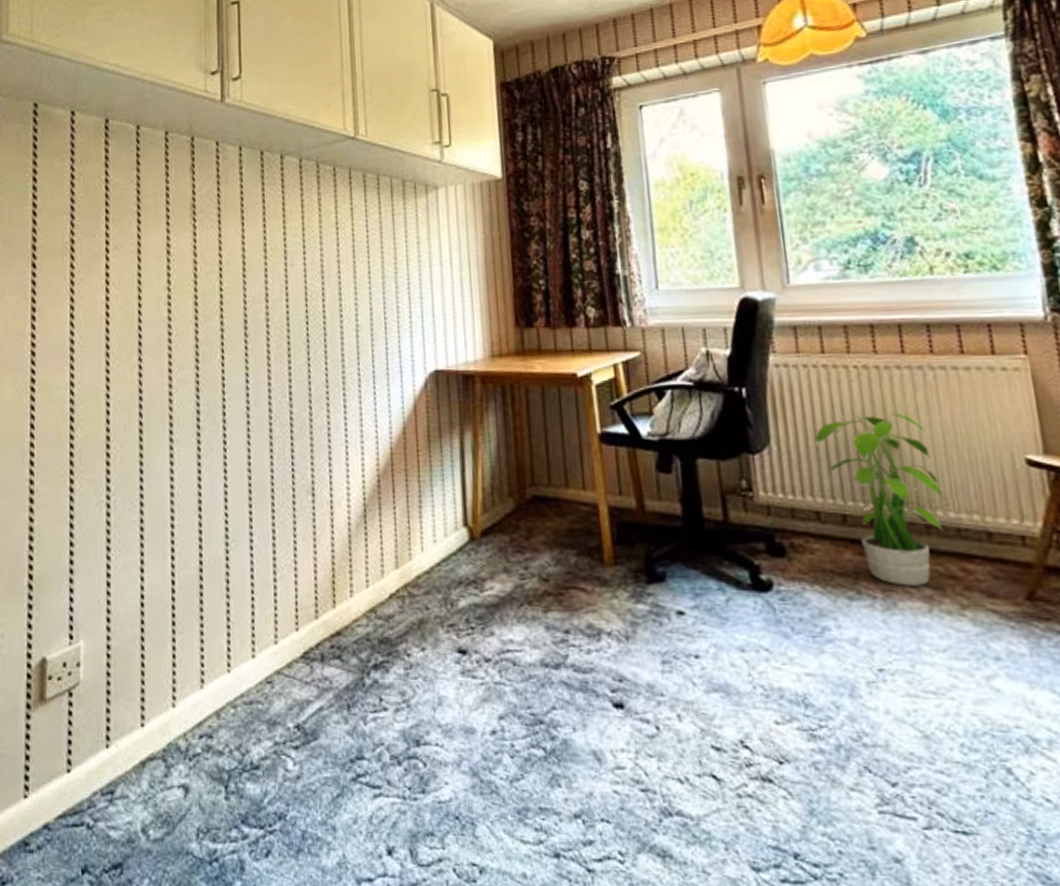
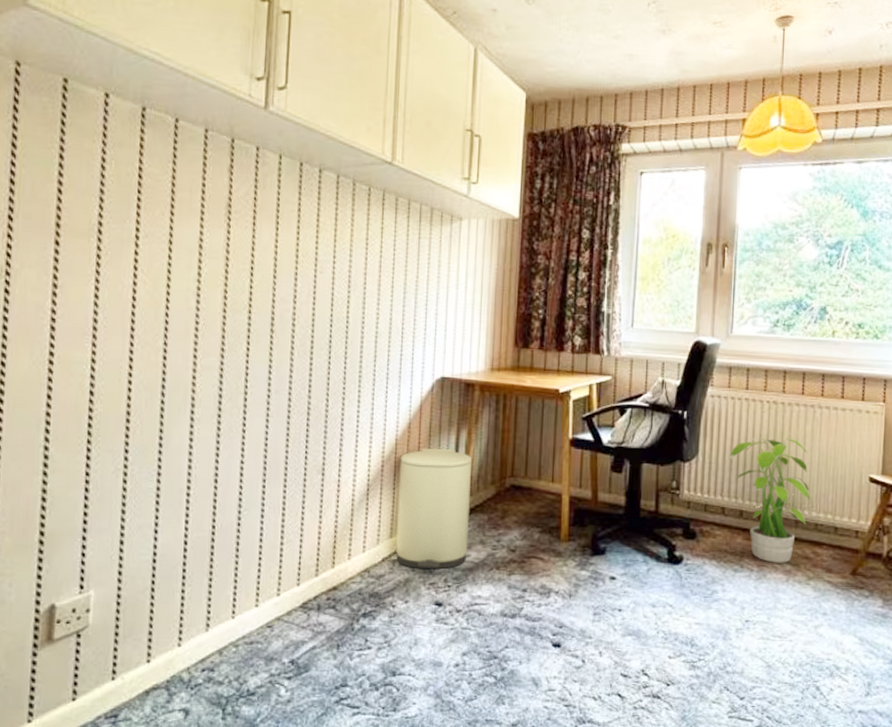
pedal bin: none [397,455,490,607] -> present [396,448,472,570]

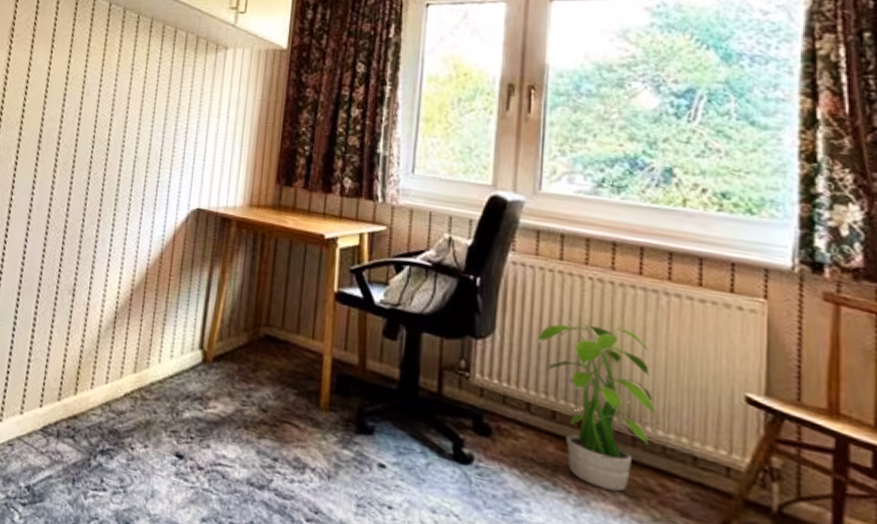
pedal bin: present [396,448,472,570] -> none [138,281,224,418]

